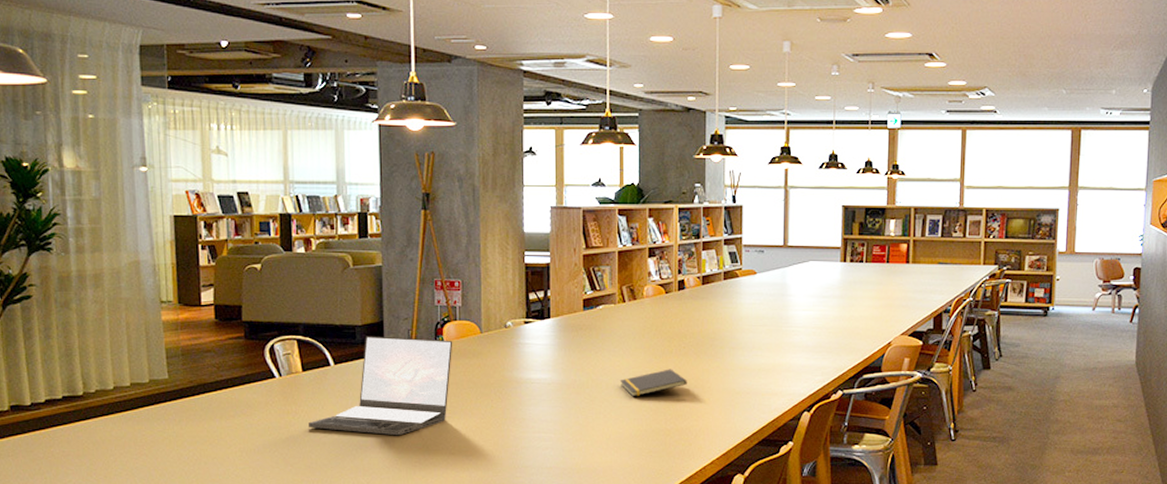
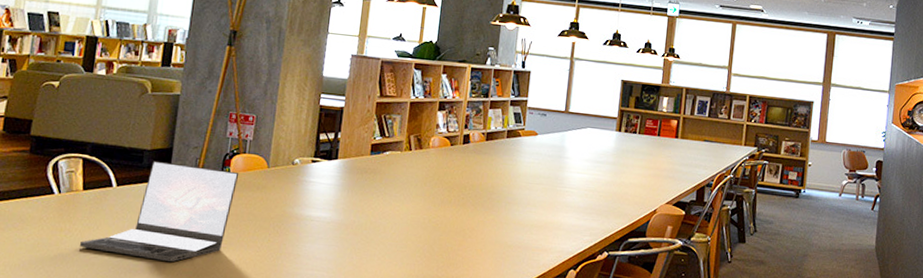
notepad: present [619,369,687,397] -> none [397,217,462,243]

